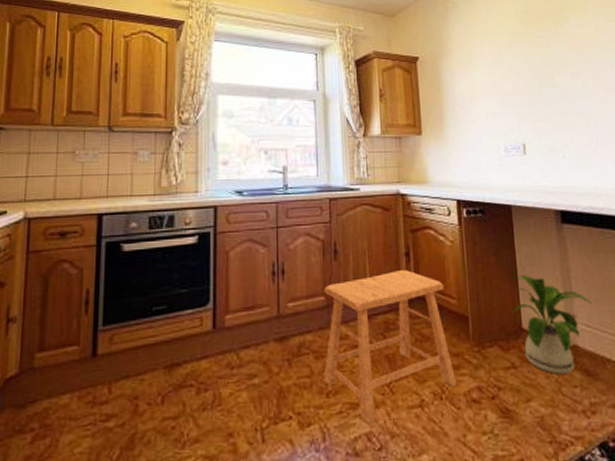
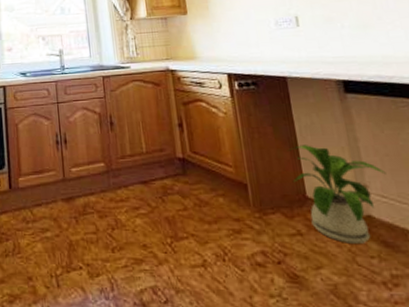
stool: present [324,270,457,424] -> none [103,140,240,278]

